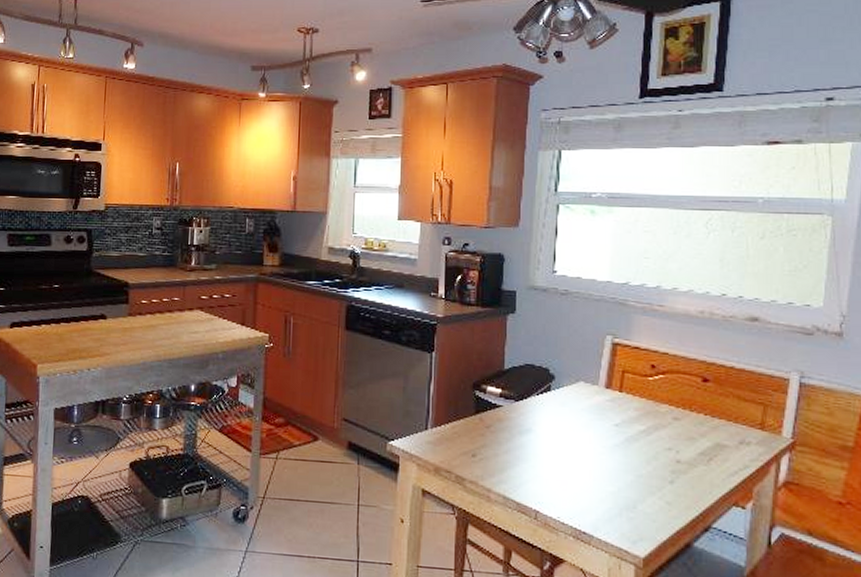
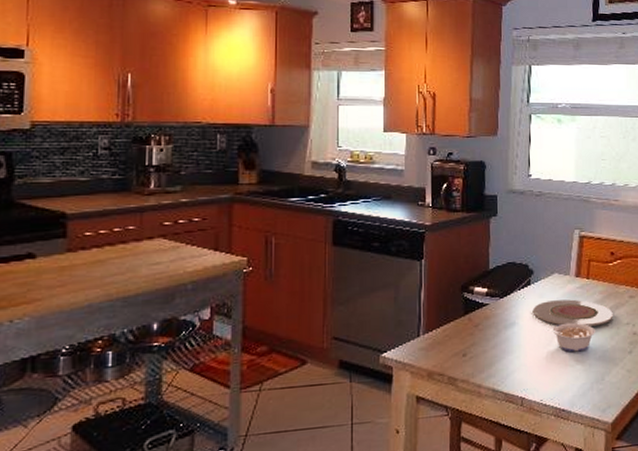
plate: none [552,411,651,447] -> present [532,299,613,327]
legume: none [565,437,627,472] -> present [545,322,595,352]

